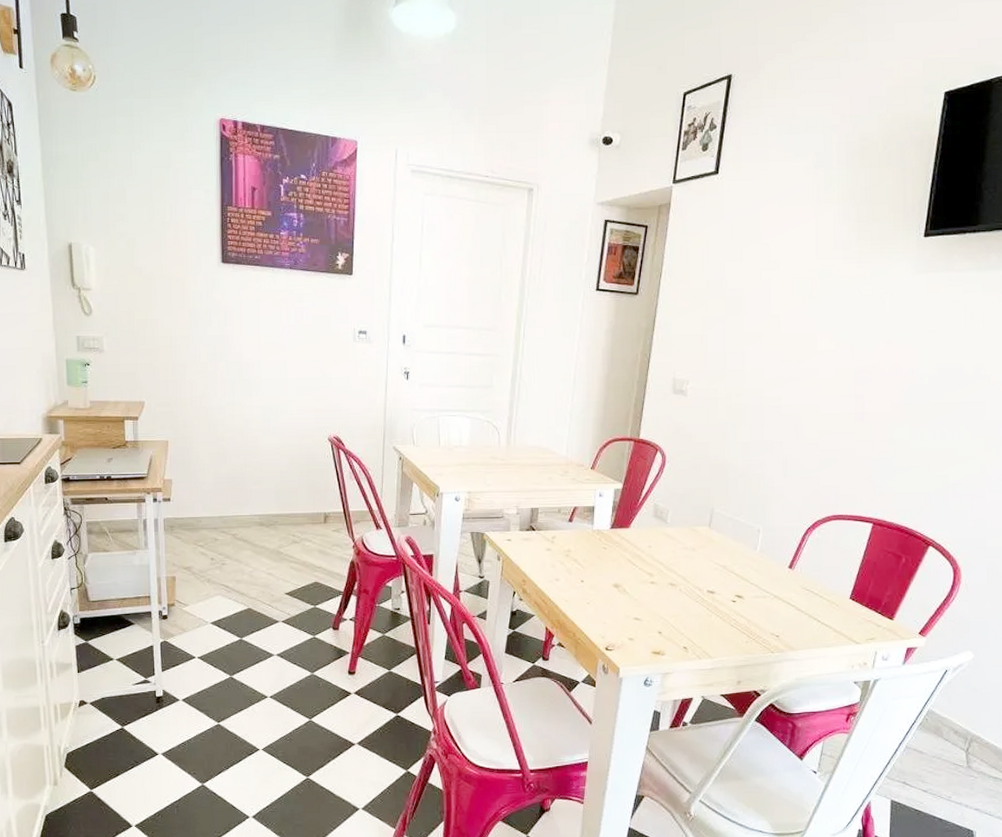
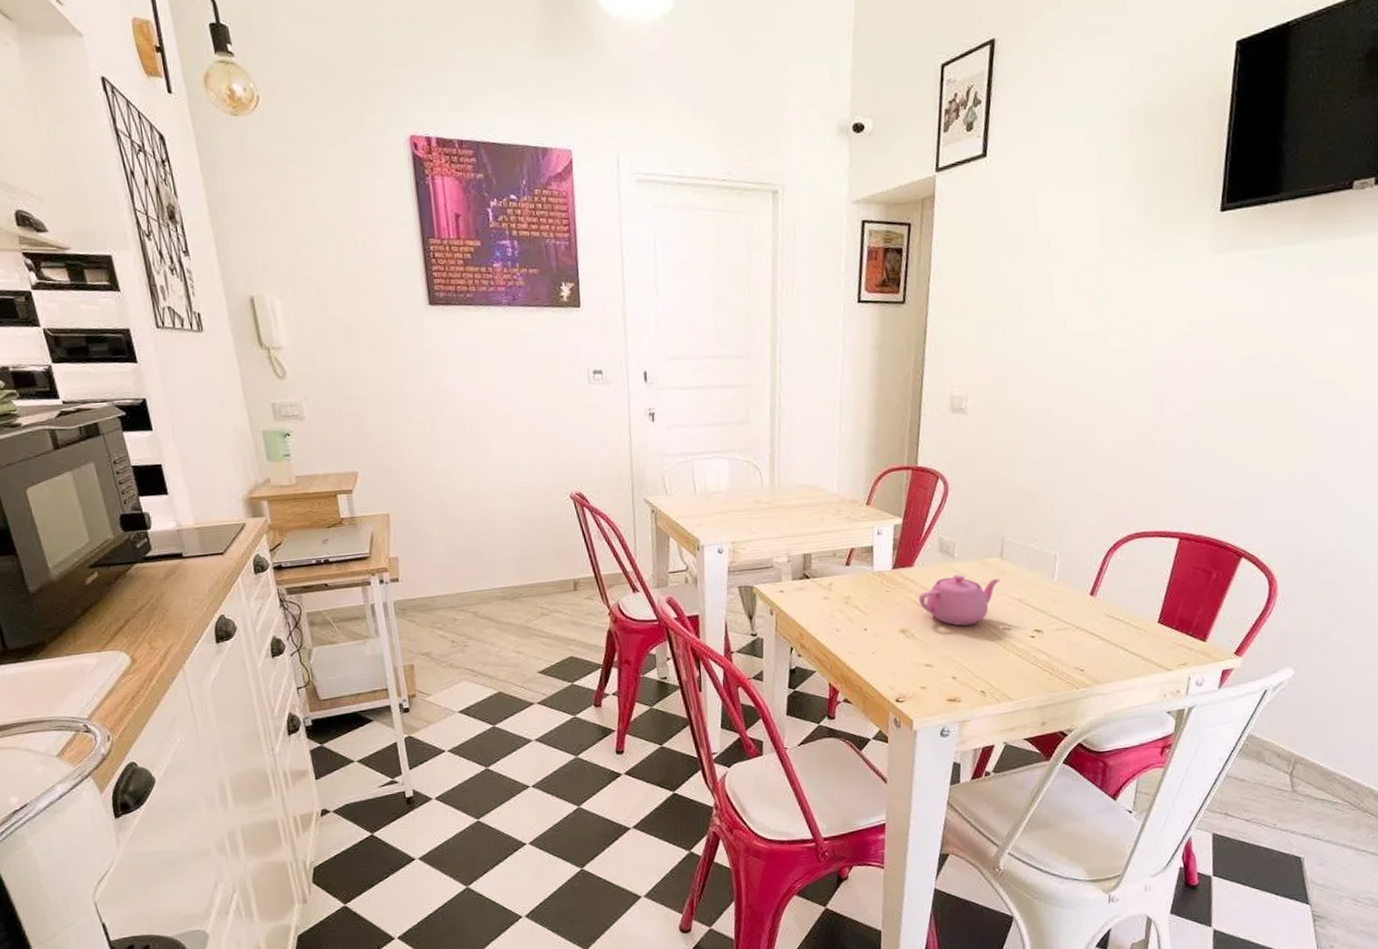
teapot: none [632,538,708,586] -> present [918,574,1001,626]

